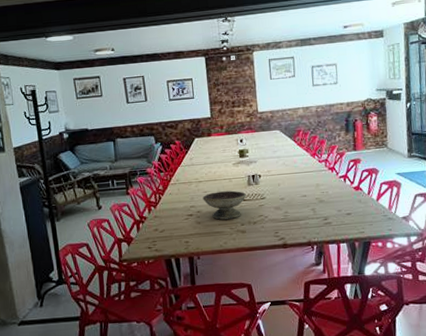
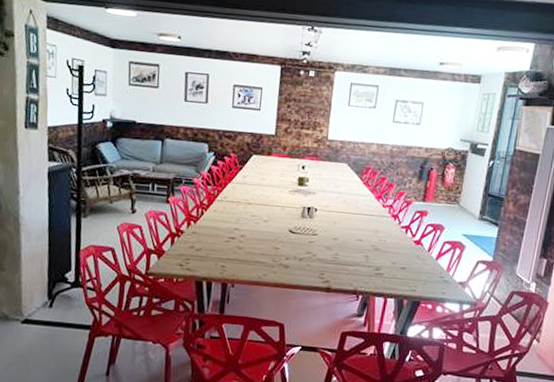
decorative bowl: present [202,190,246,220] -> none [249,218,297,251]

